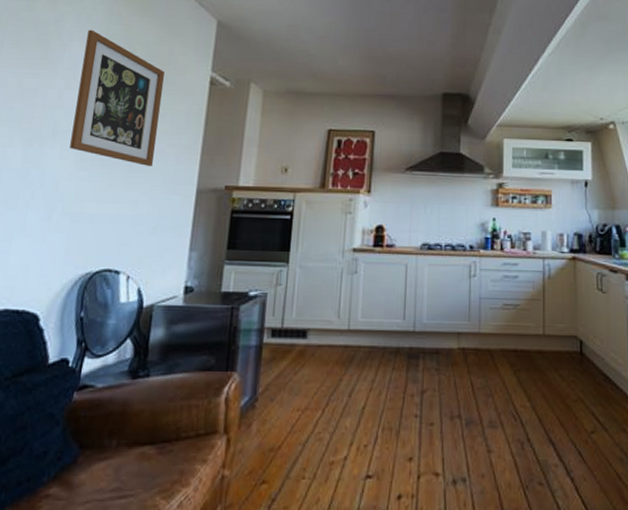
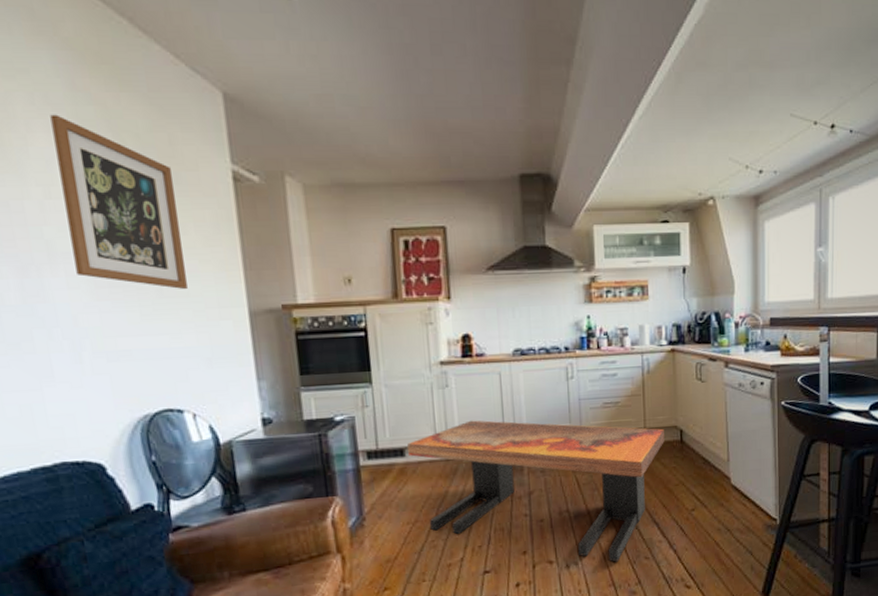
coffee table: none [310,308,563,484] -> present [407,420,664,562]

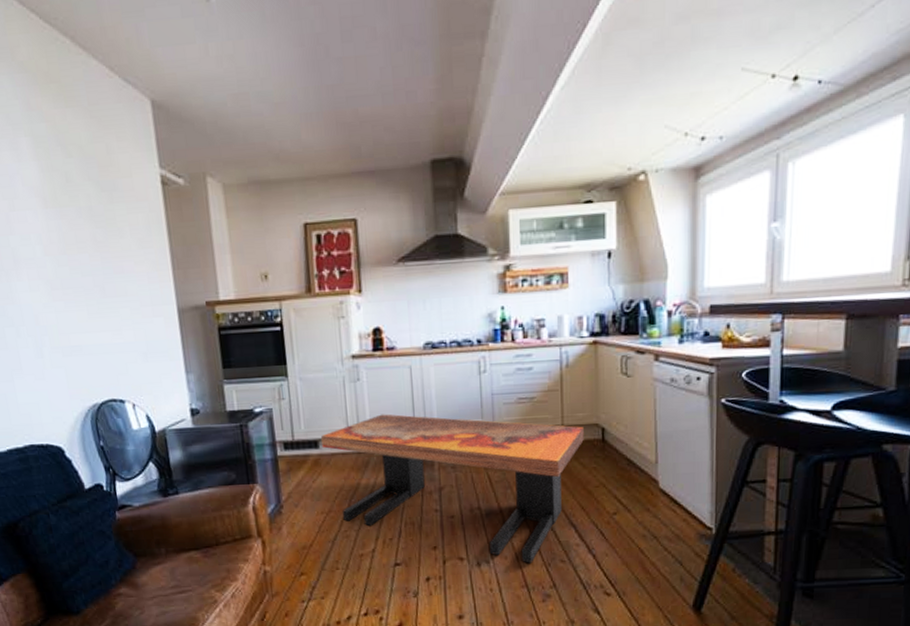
wall art: present [50,114,187,290] -> none [11,133,125,290]

